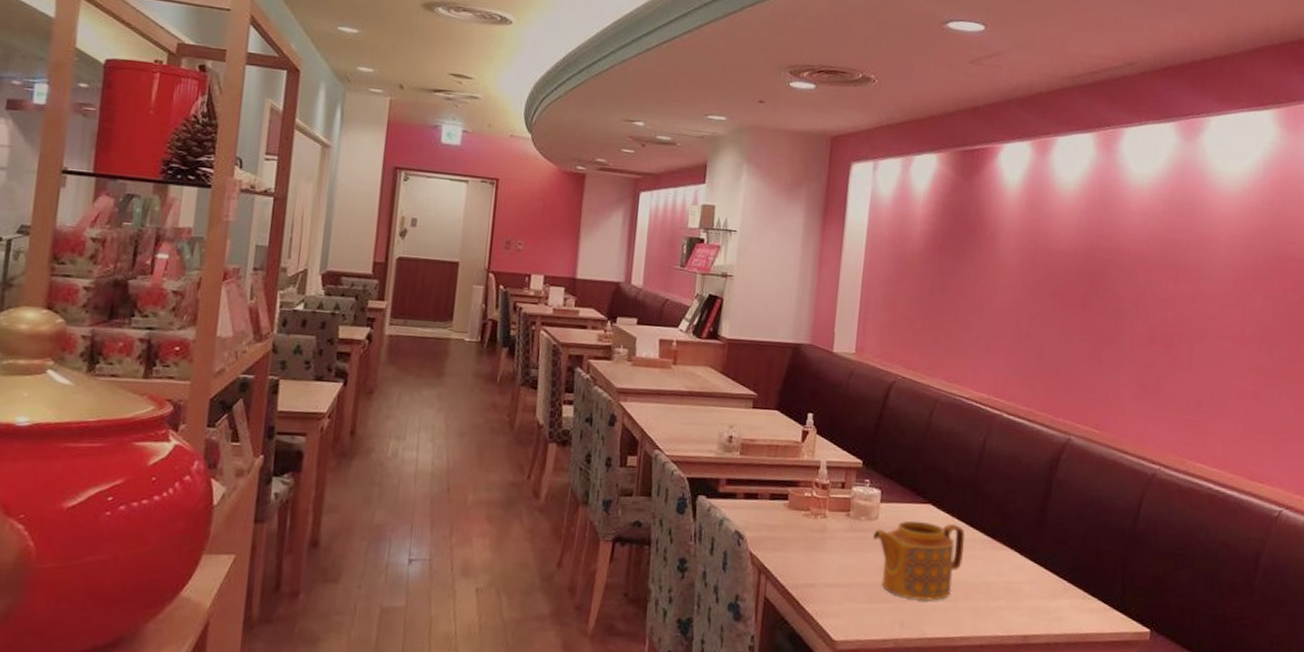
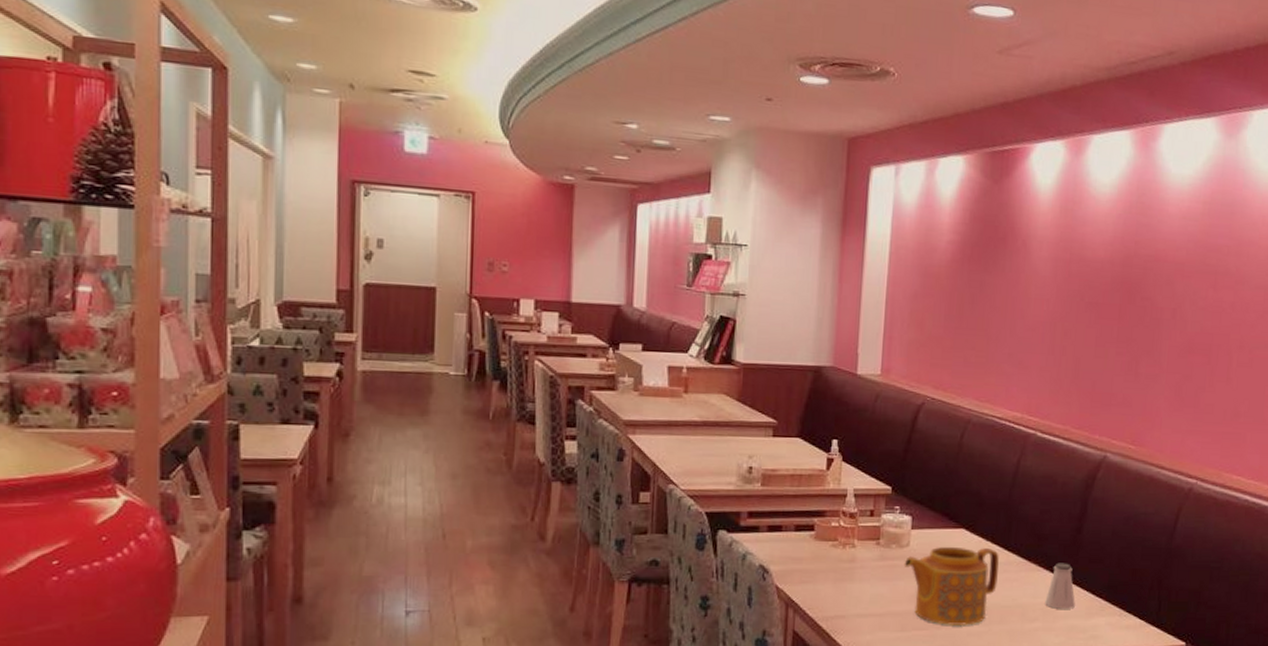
saltshaker: none [1009,542,1039,589] -> present [1045,563,1075,609]

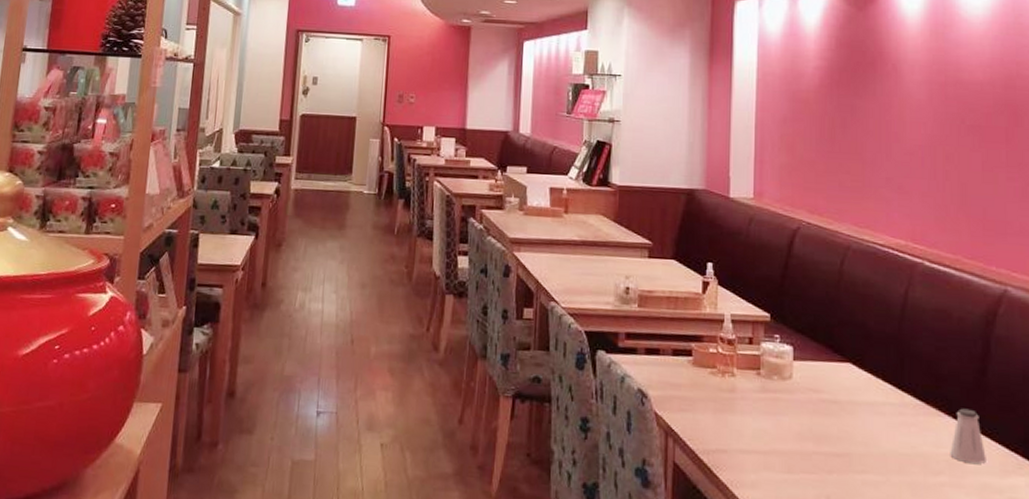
teapot: present [904,546,999,625] -> none [787,381,892,473]

